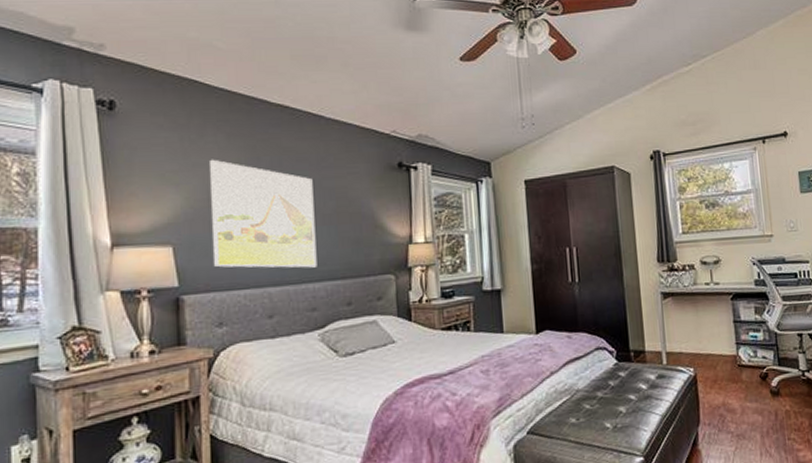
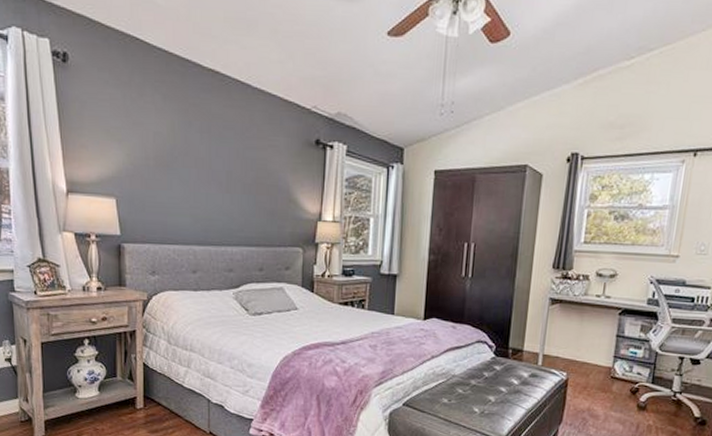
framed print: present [210,159,317,268] -> none [148,119,237,233]

